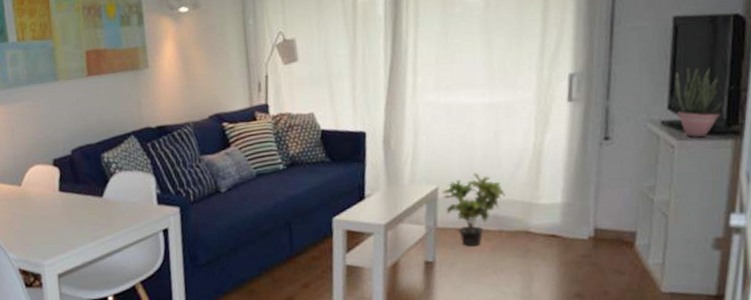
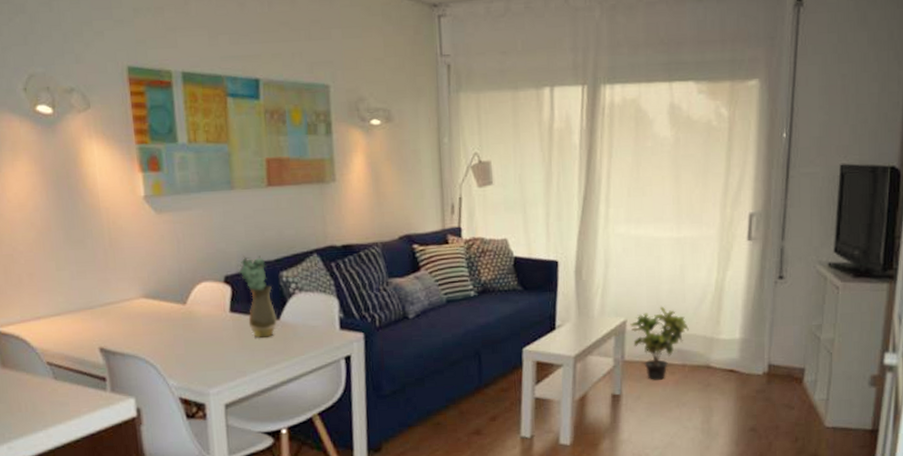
vase: none [65,139,102,214] -> present [239,255,278,338]
potted plant: present [675,67,734,138] -> none [841,214,890,280]

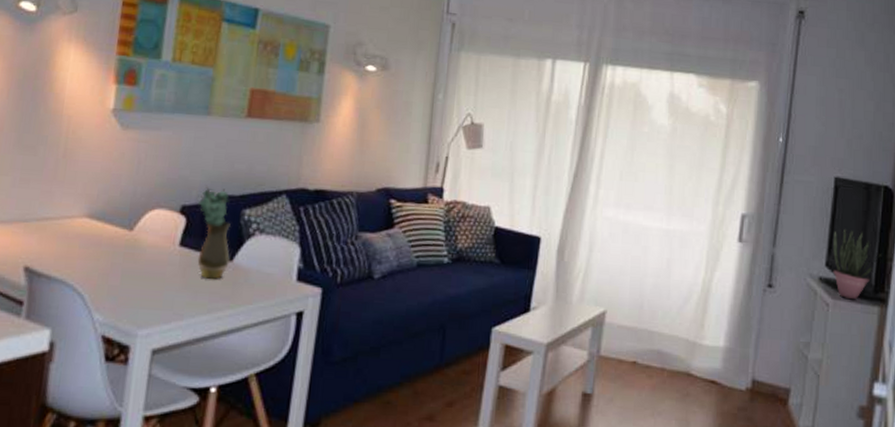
potted plant: present [630,306,689,380] -> none [610,300,671,383]
potted plant: none [841,214,890,280] -> present [833,229,882,300]

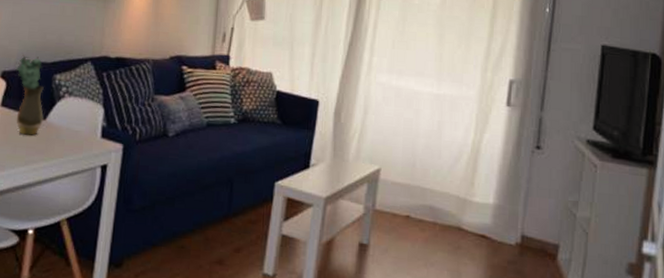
potted plant: present [833,229,882,300] -> none [600,95,650,162]

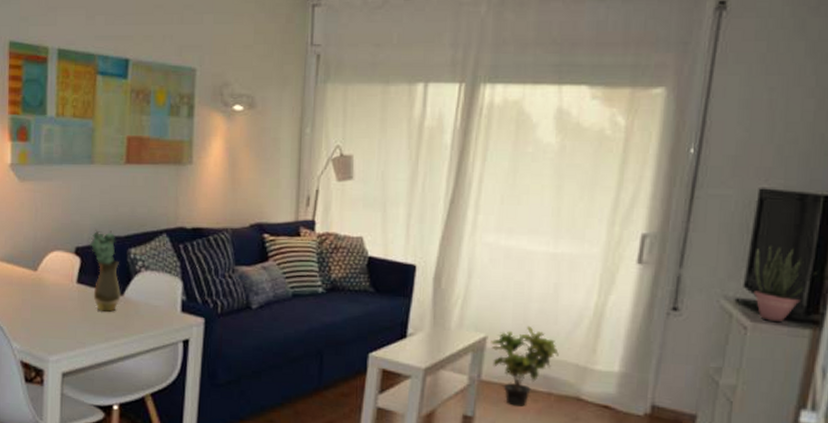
potted plant: none [384,159,442,235] -> present [491,325,559,406]
potted plant: none [600,95,650,162] -> present [753,246,818,323]

